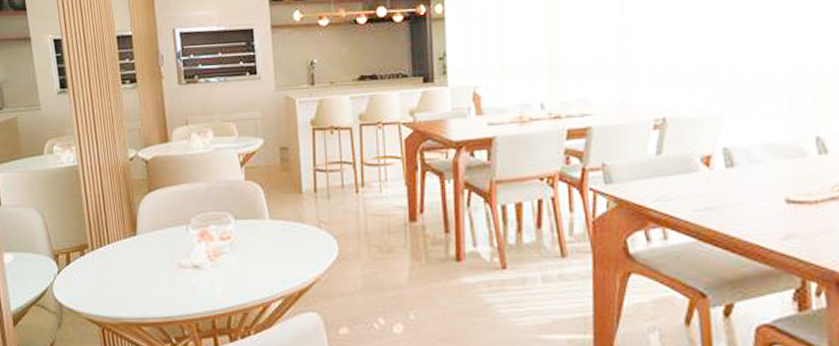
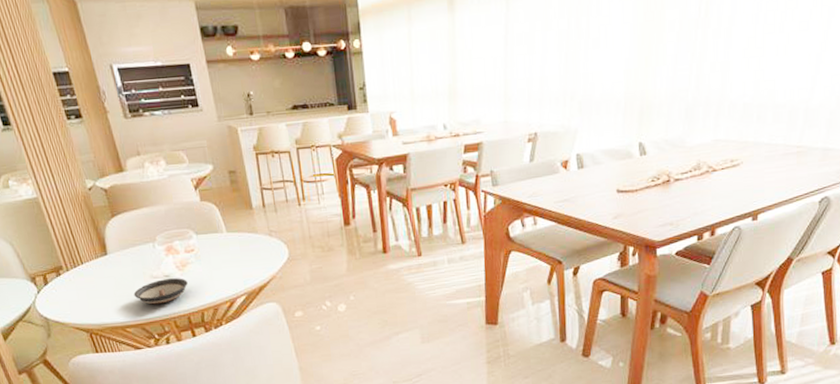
saucer: none [156,270,218,300] -> present [133,278,188,305]

